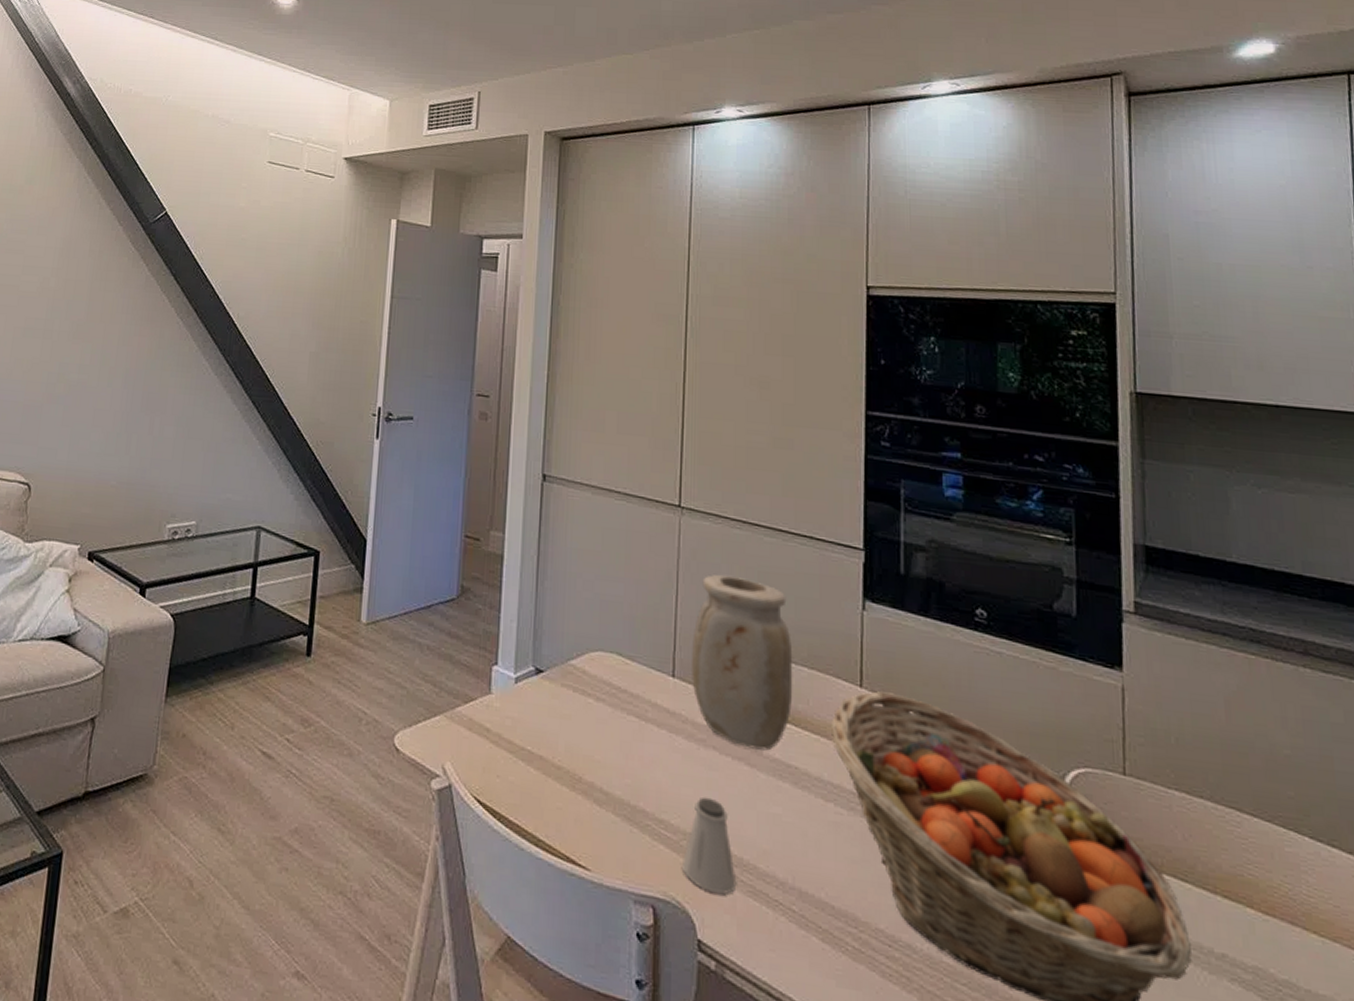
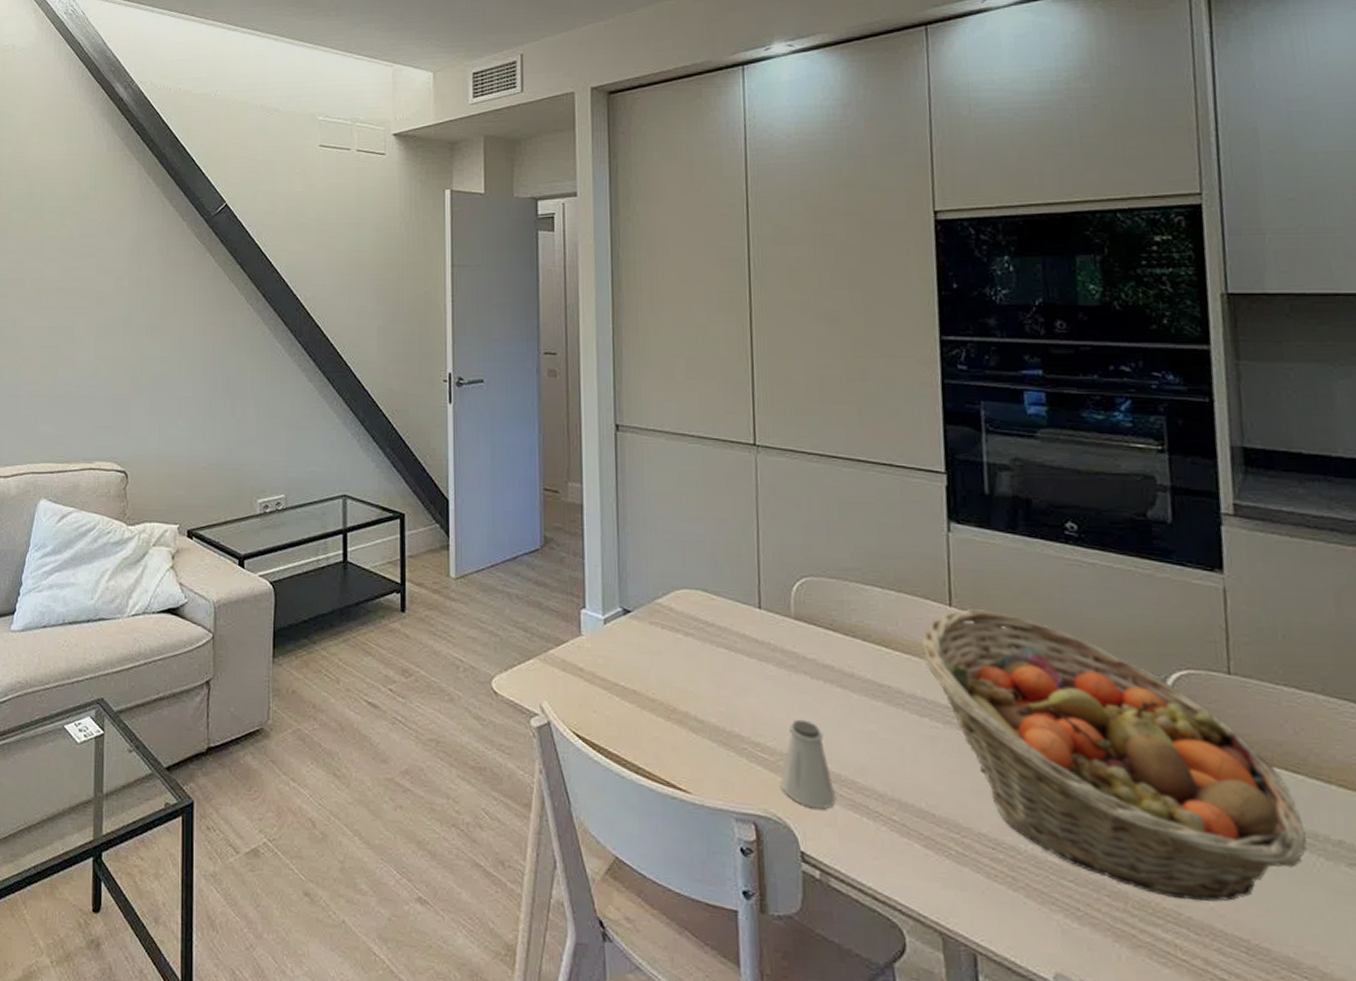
vase: present [691,574,793,751] -> none [775,507,881,673]

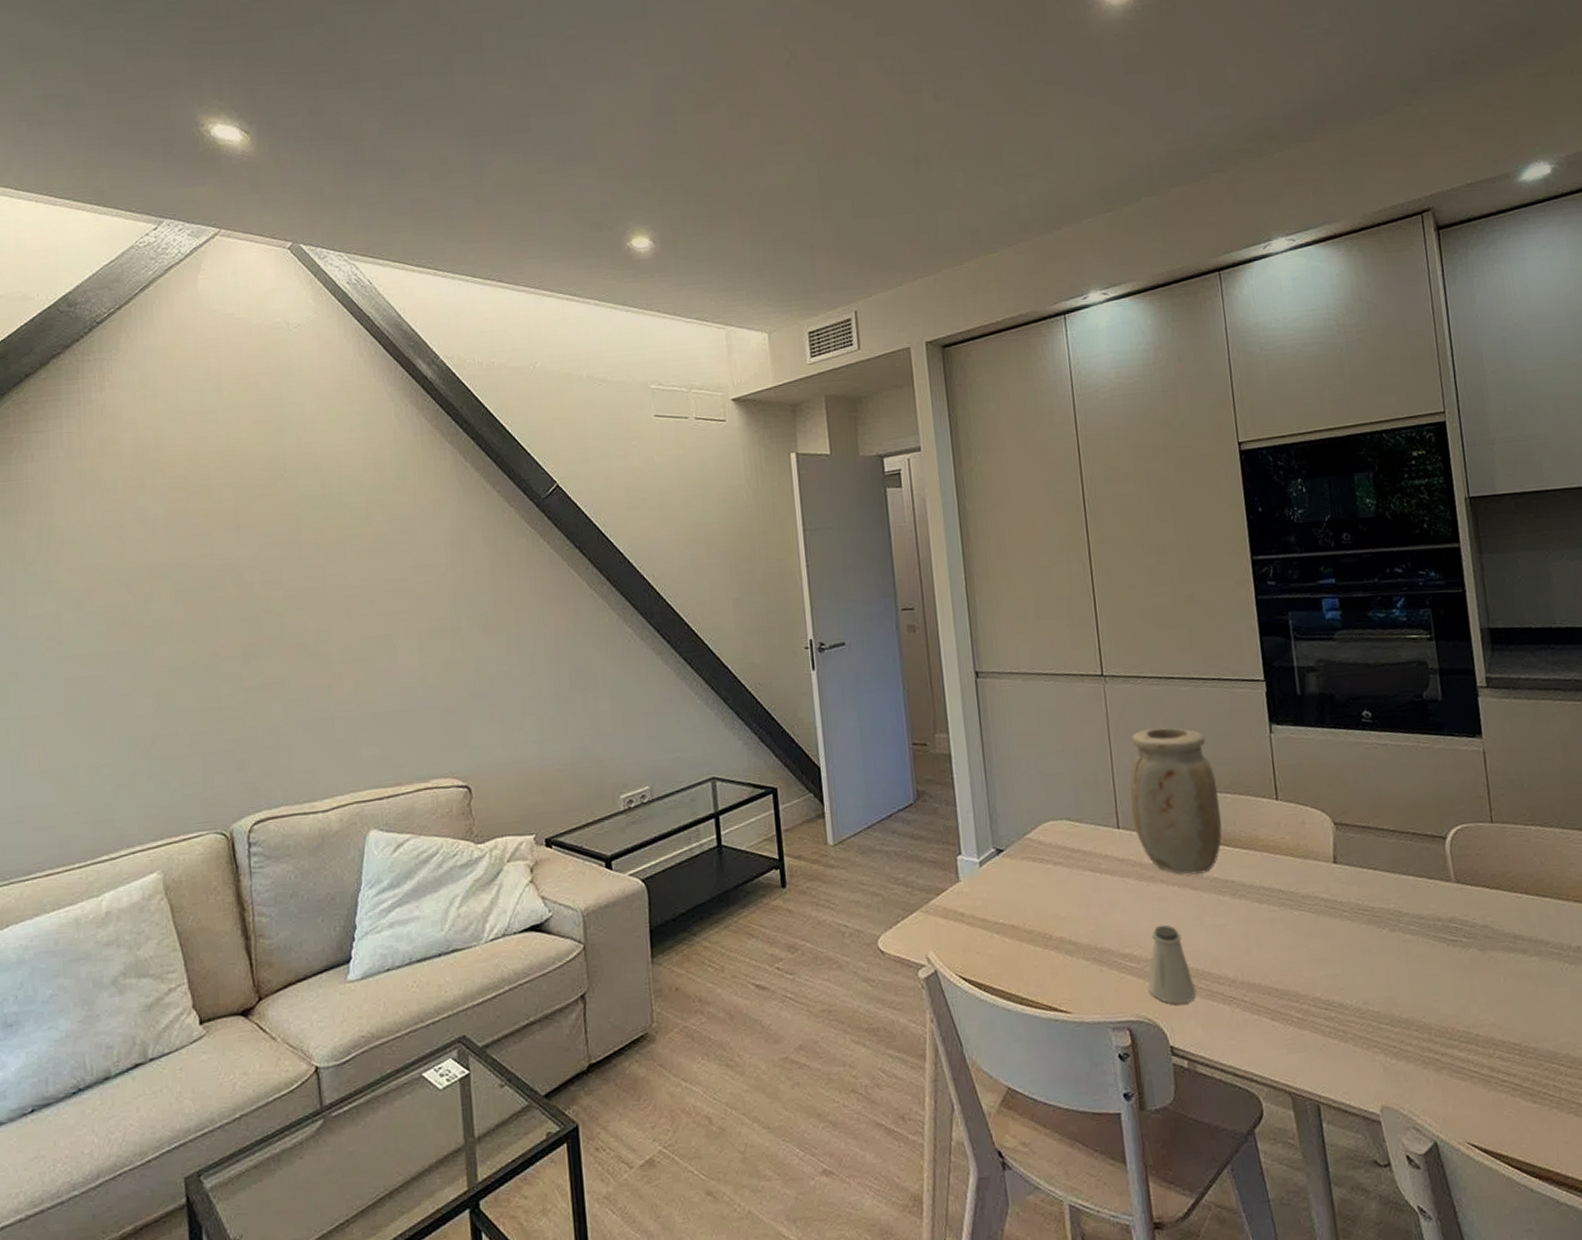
vase: none [775,507,881,673] -> present [1130,728,1222,875]
fruit basket: present [922,608,1307,902] -> none [1256,798,1556,1022]

